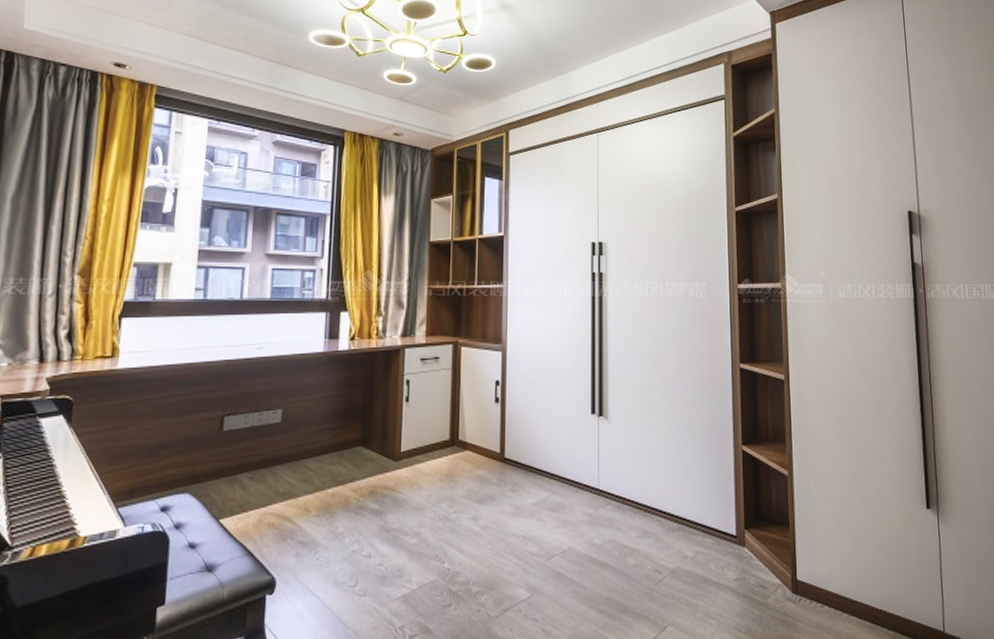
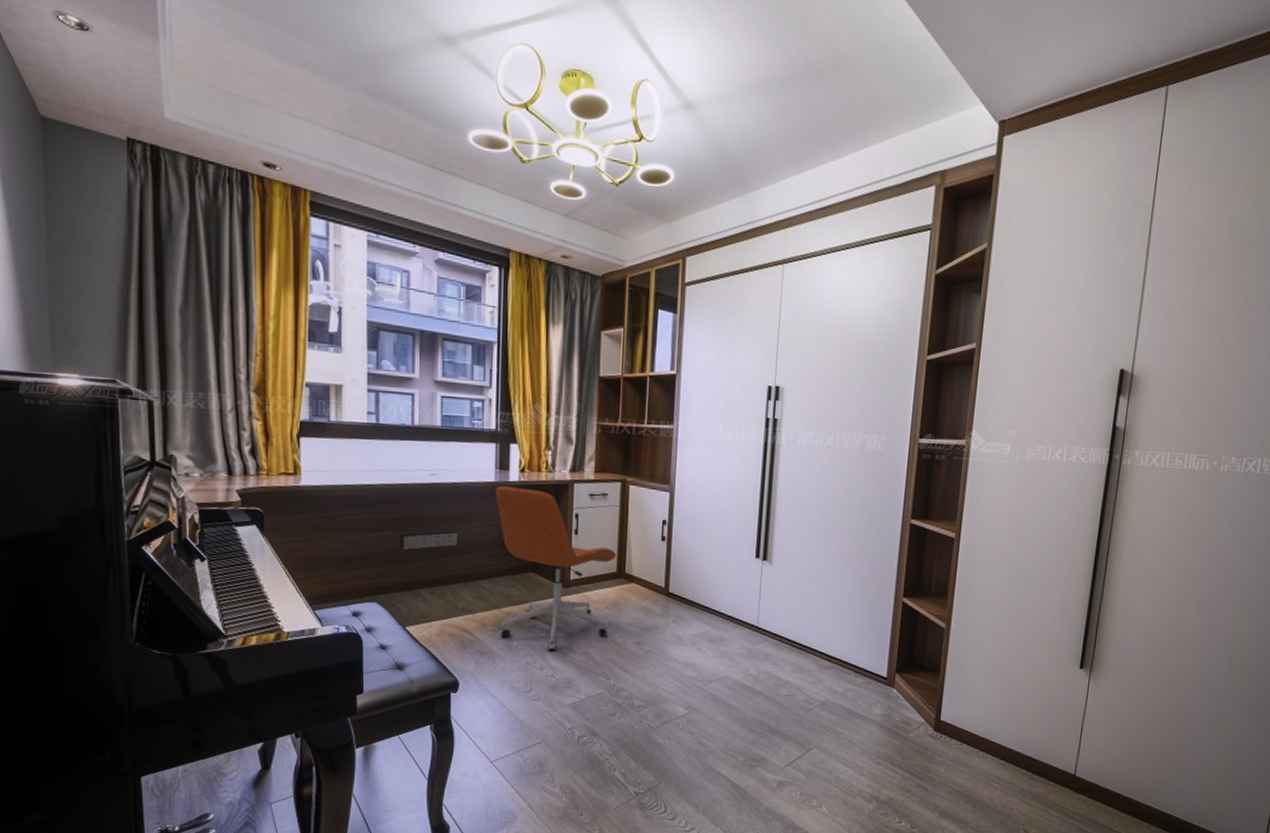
office chair: none [323,355,449,535] -> present [495,485,617,651]

